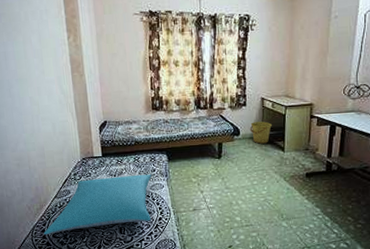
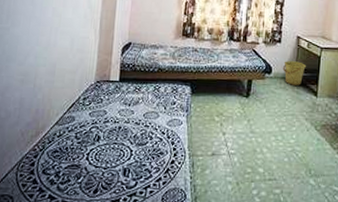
pillow: present [43,174,152,236] -> none [32,106,171,171]

